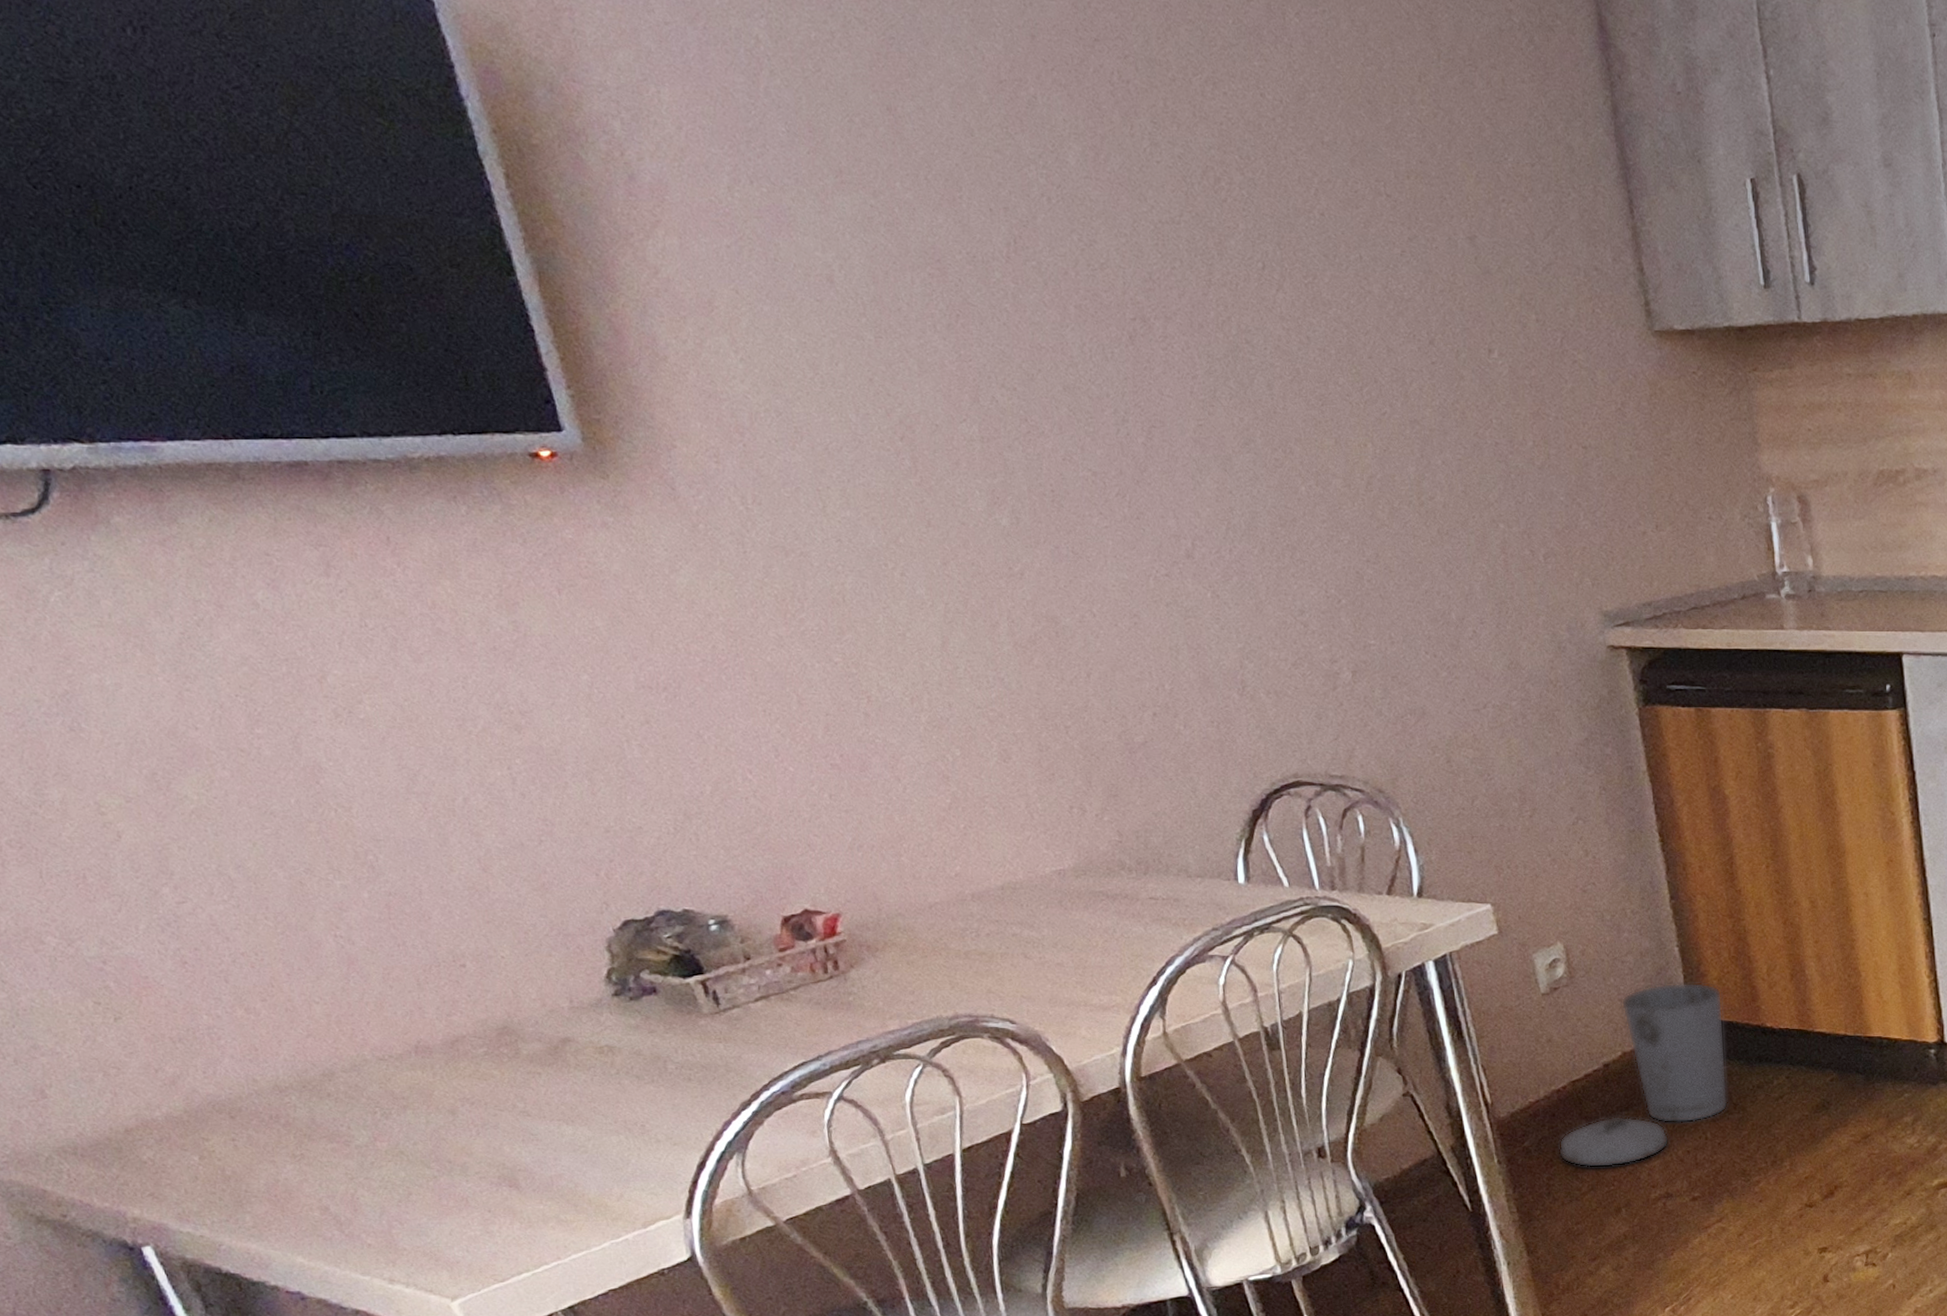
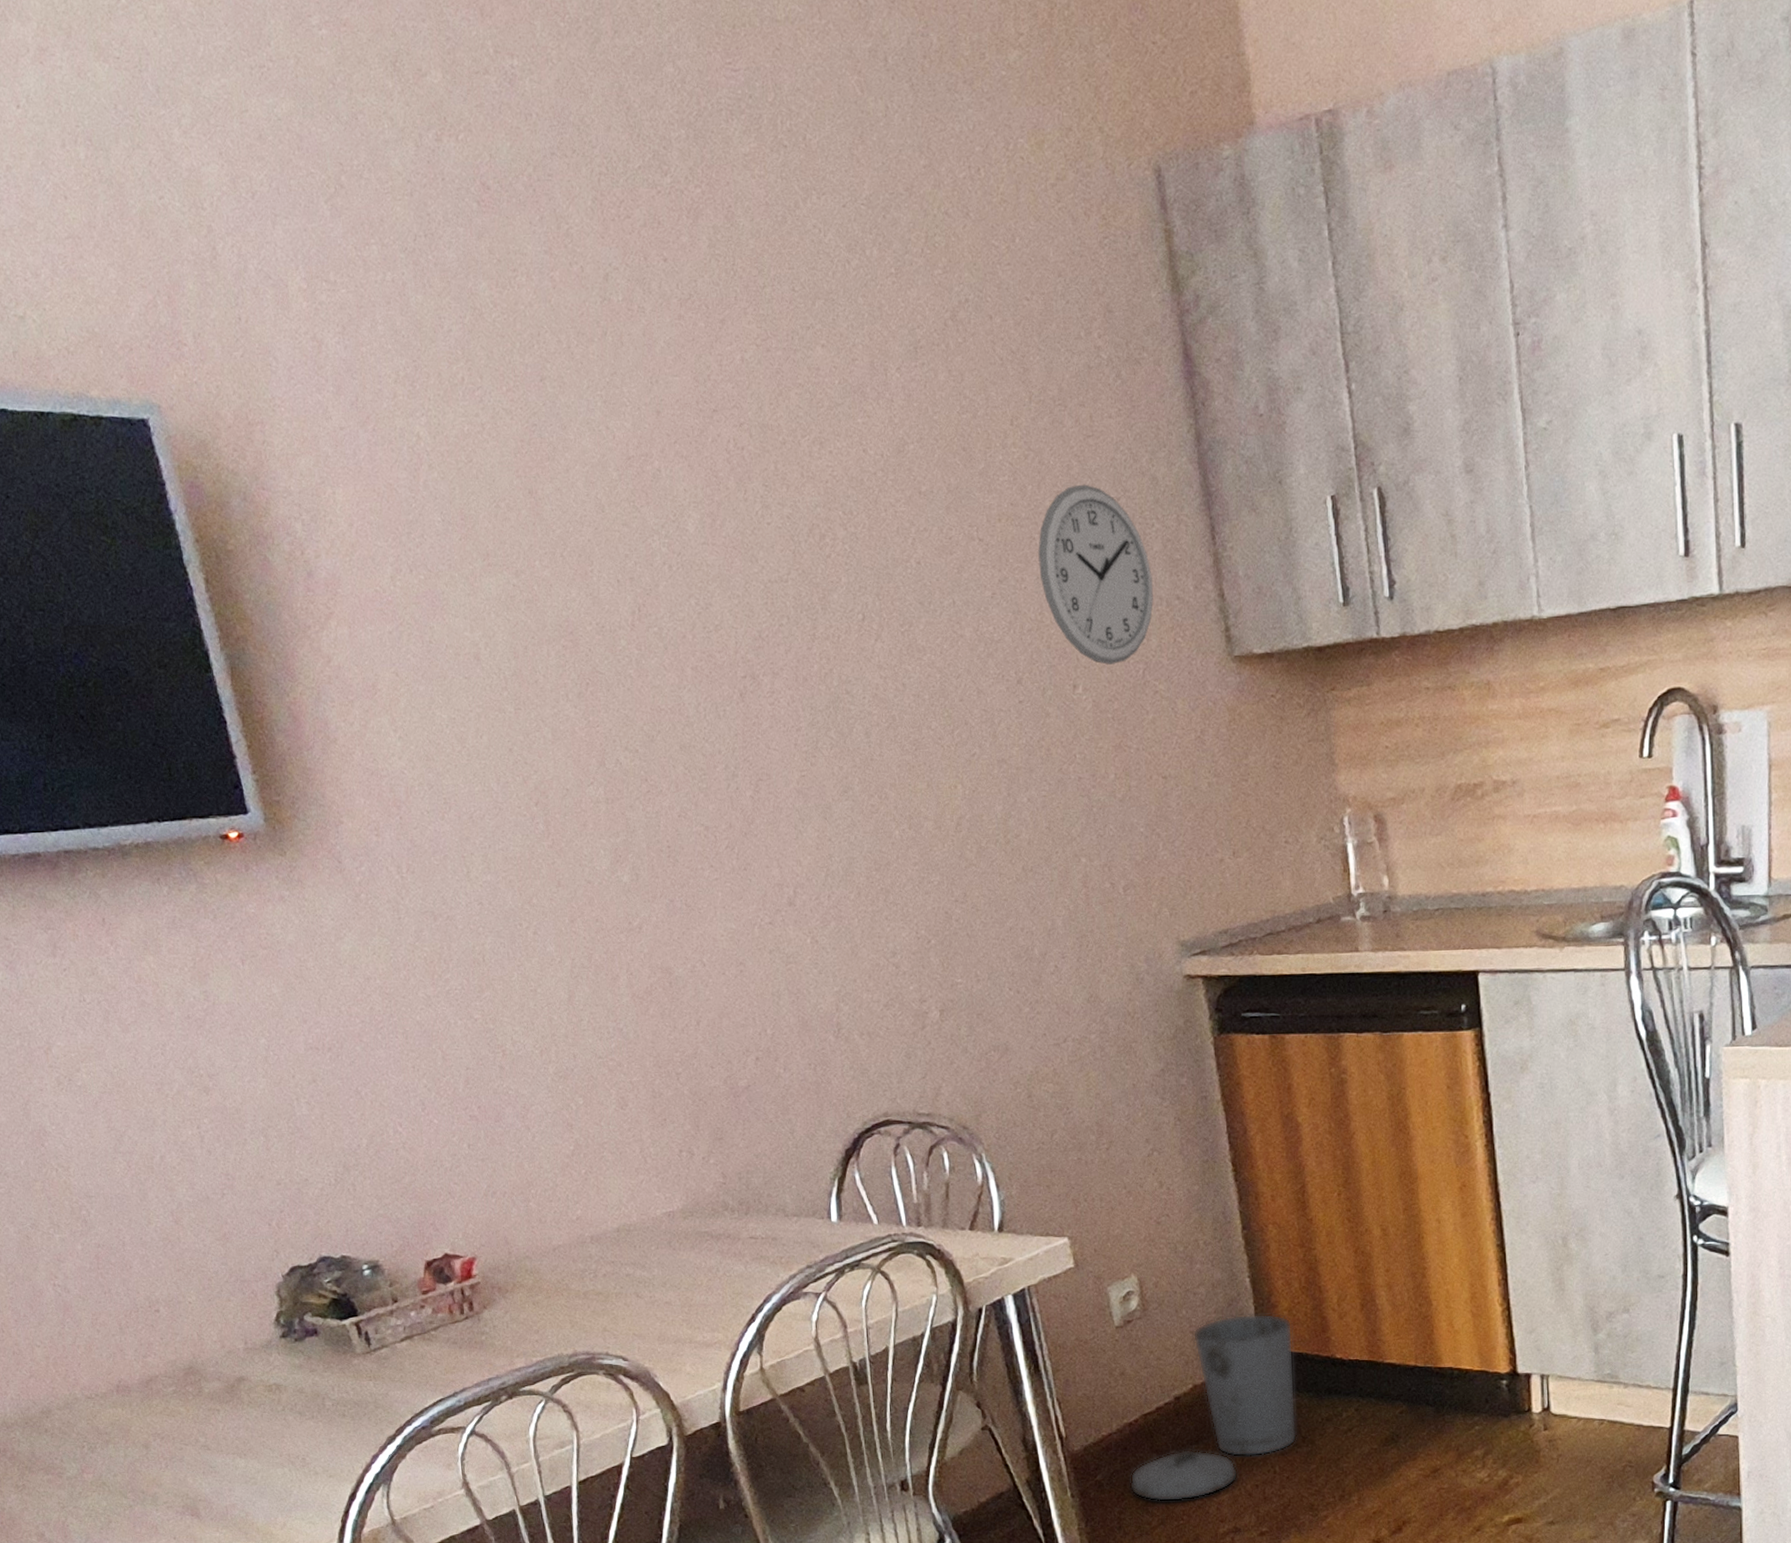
wall clock: none [1449,147,1571,331] -> present [1038,484,1154,665]

